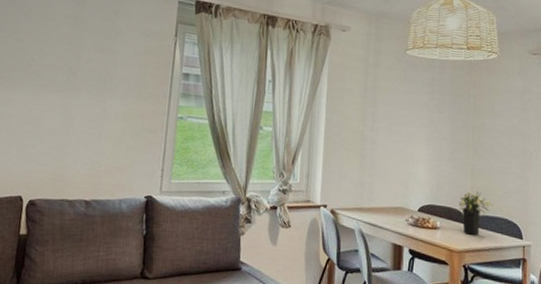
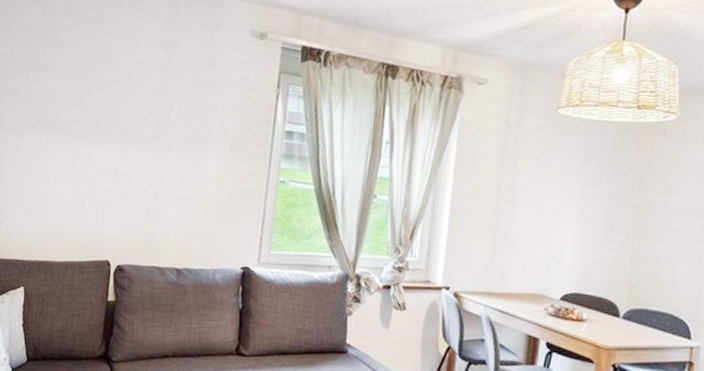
flower arrangement: present [458,191,493,236] -> none [611,280,657,332]

